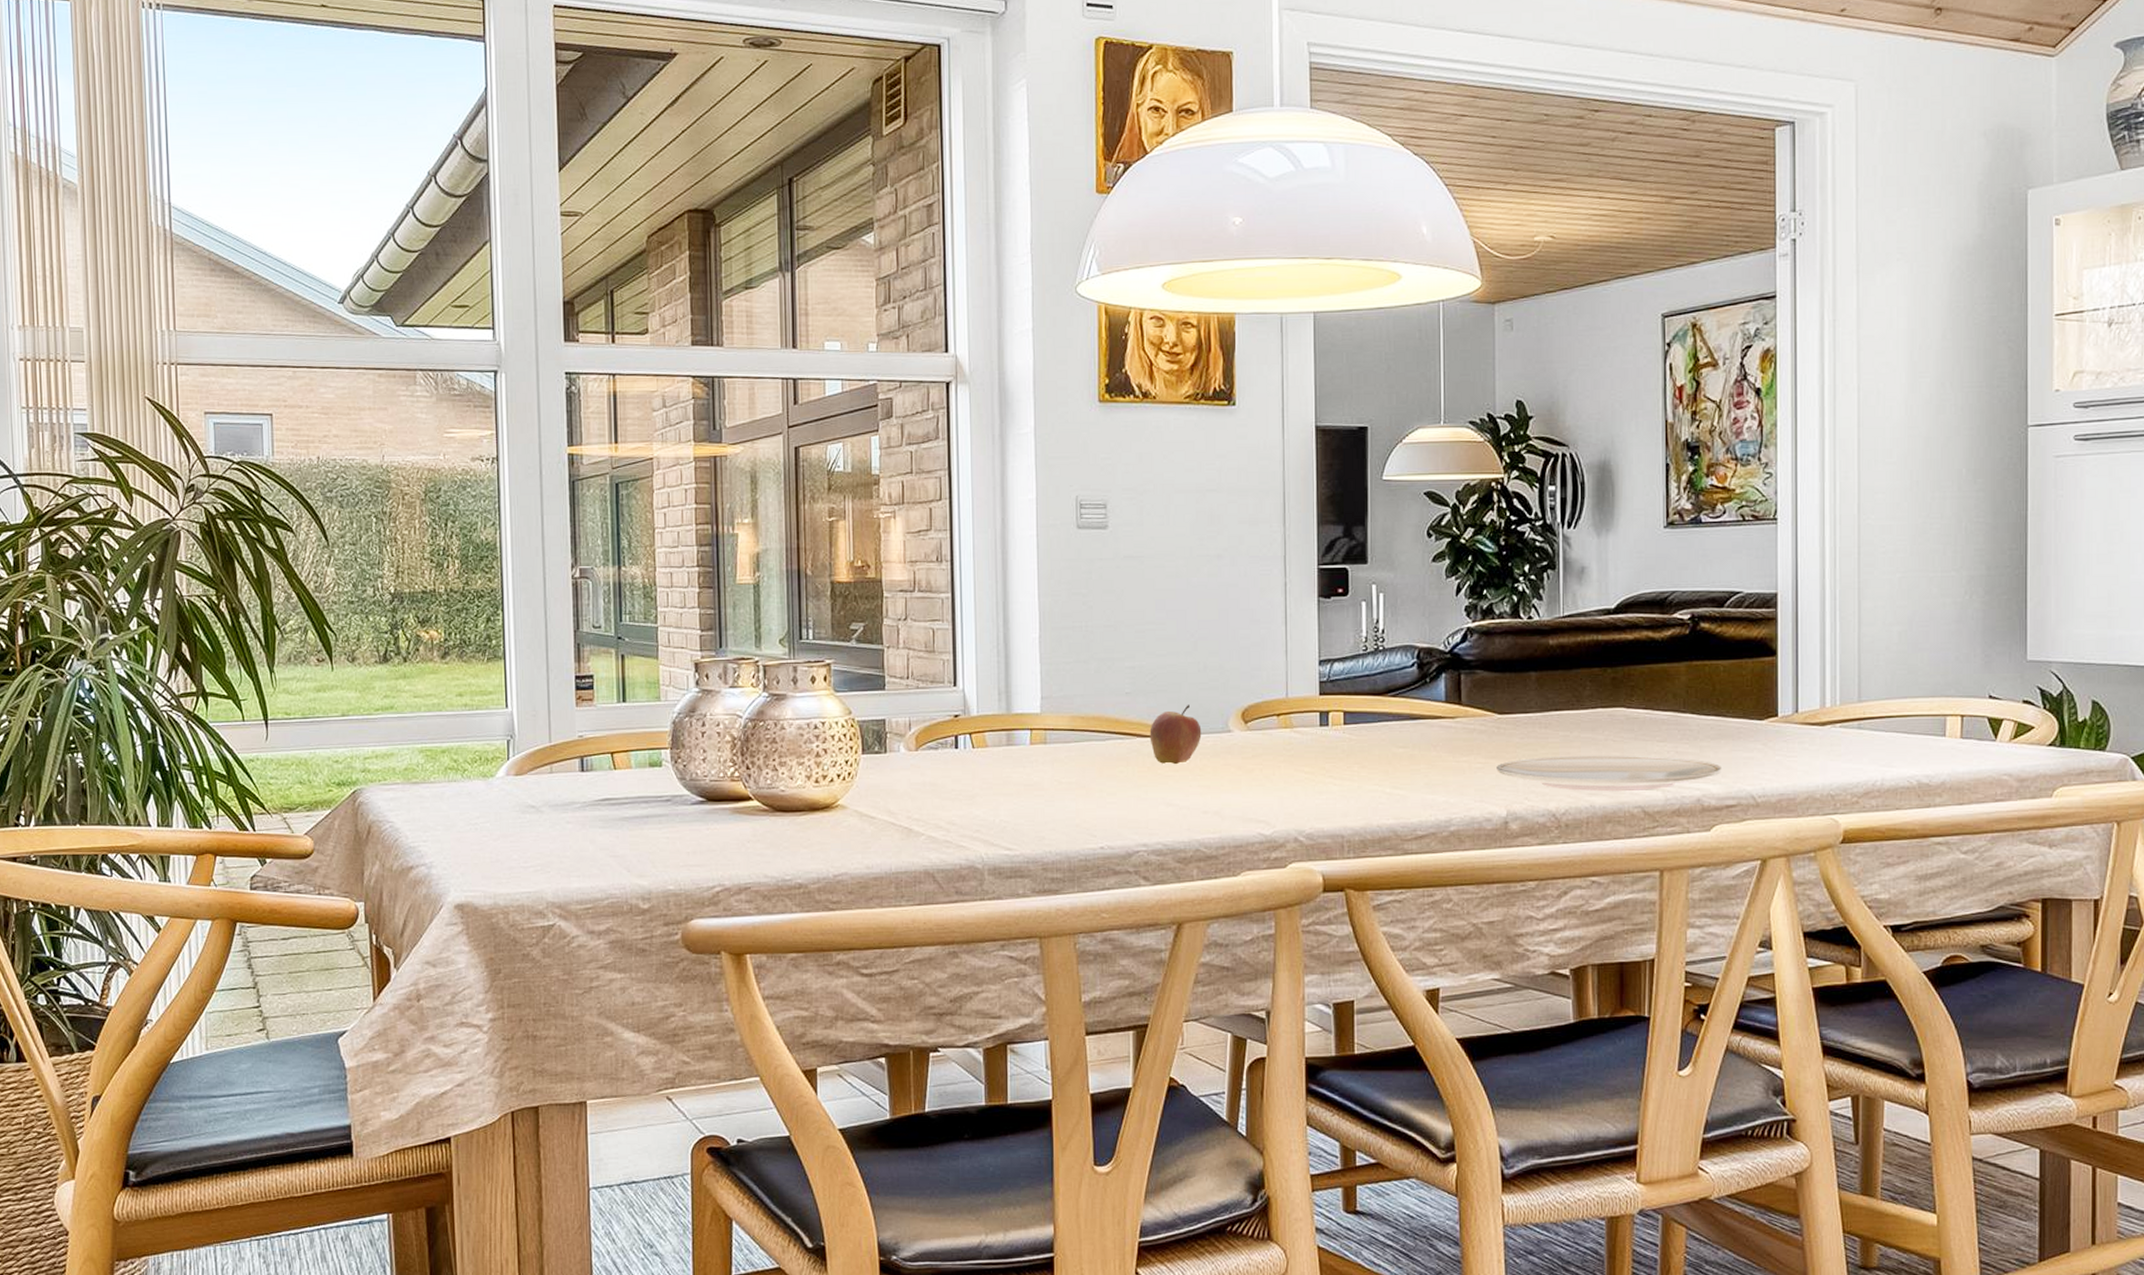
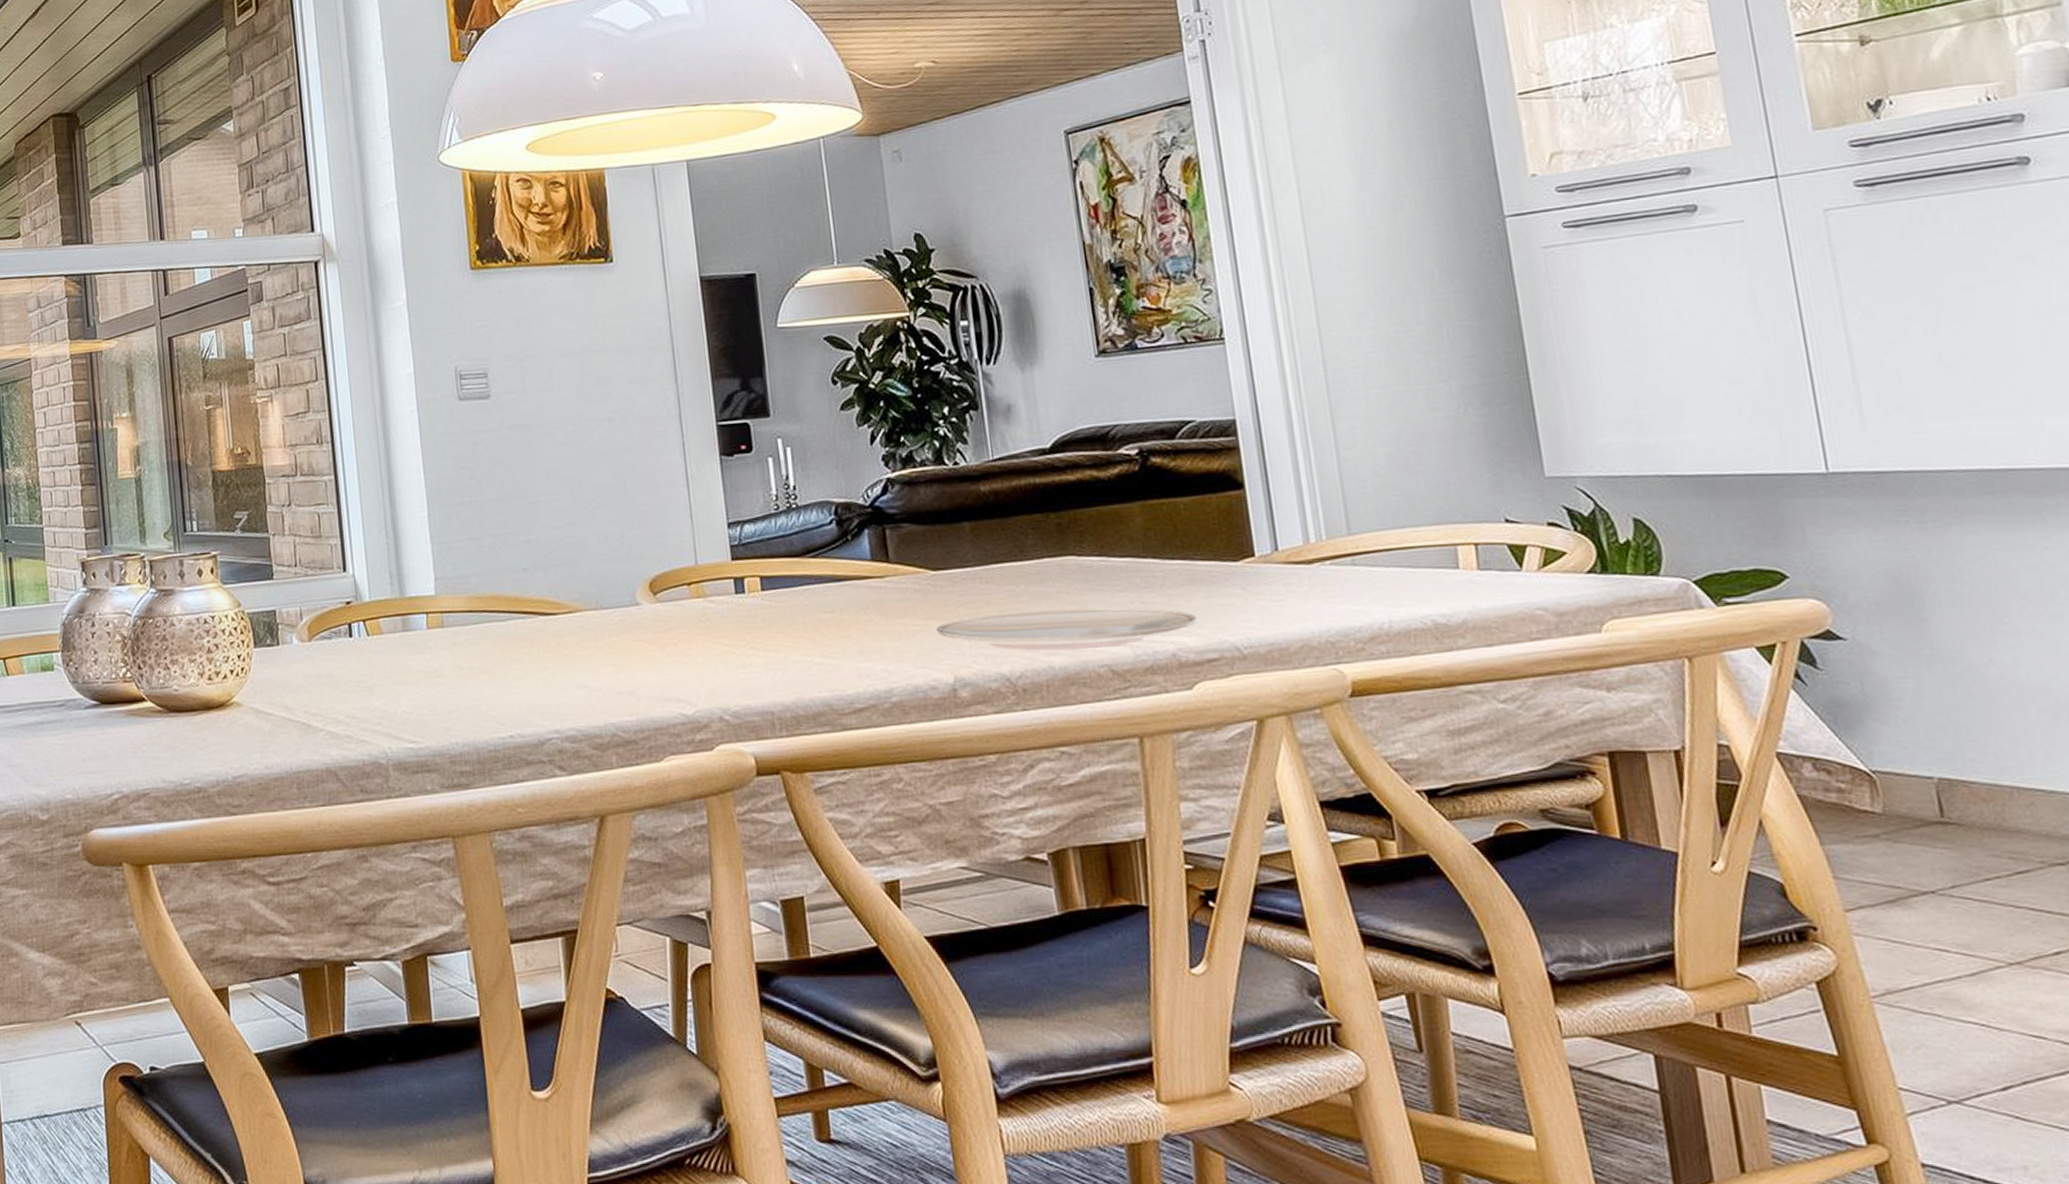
fruit: present [1149,704,1202,765] -> none [552,577,608,643]

